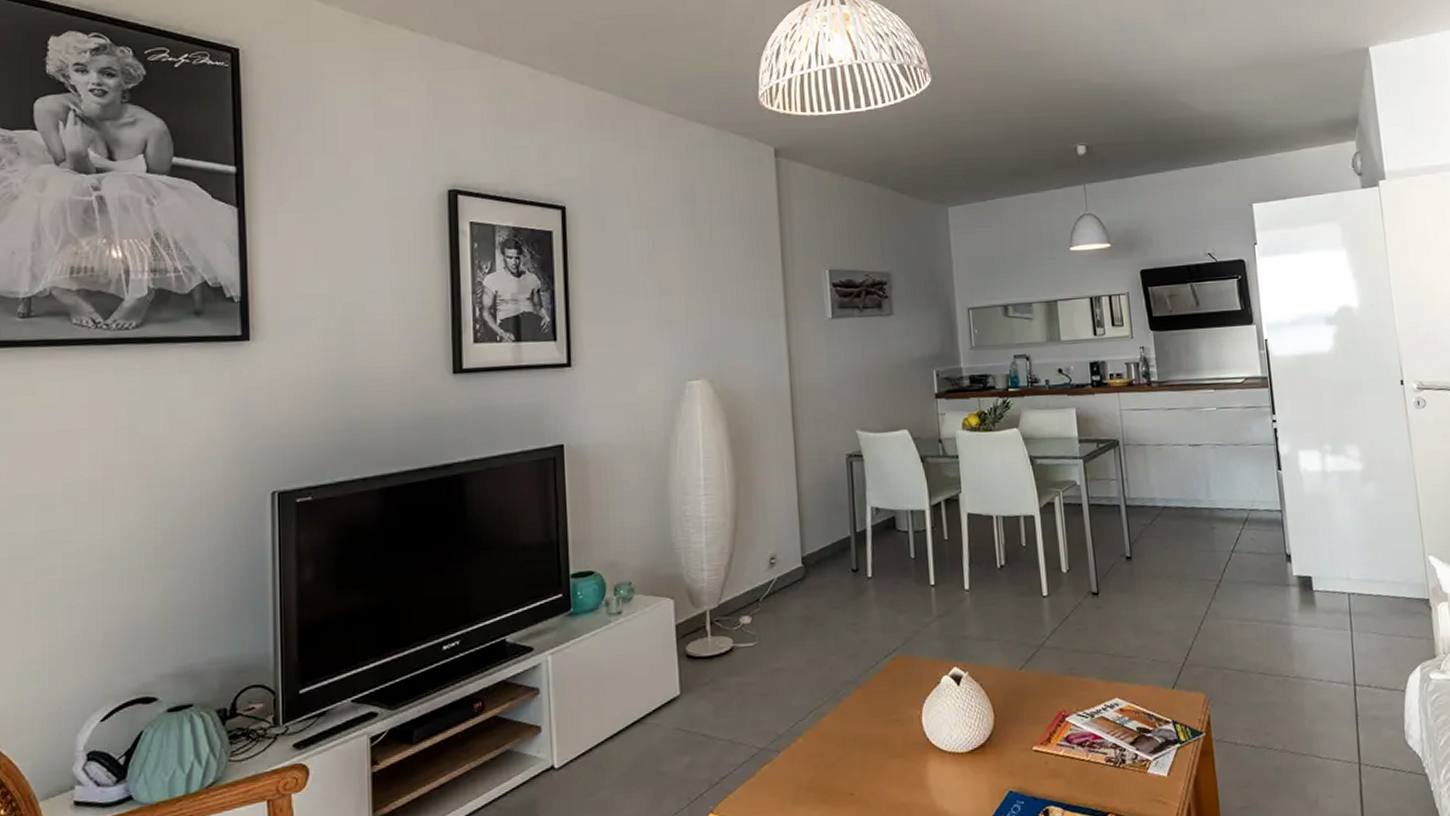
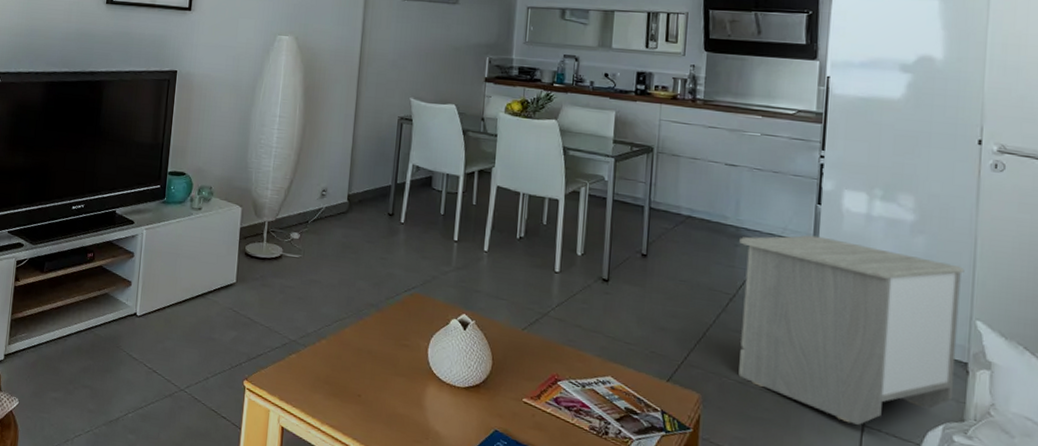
nightstand: none [1215,502,1423,686] -> present [738,235,965,425]

